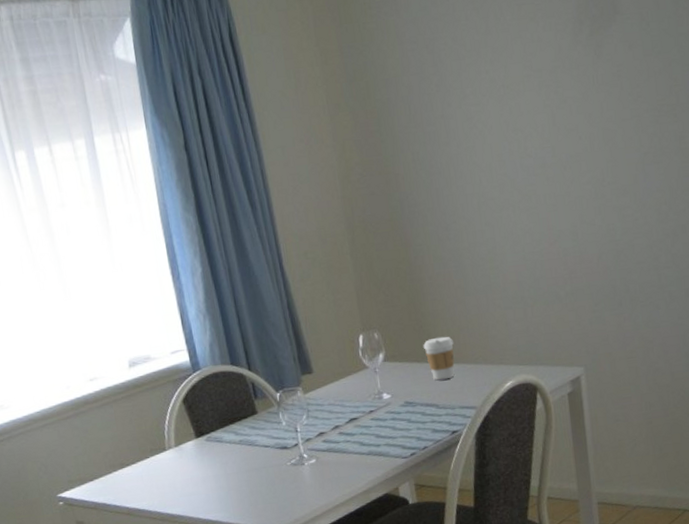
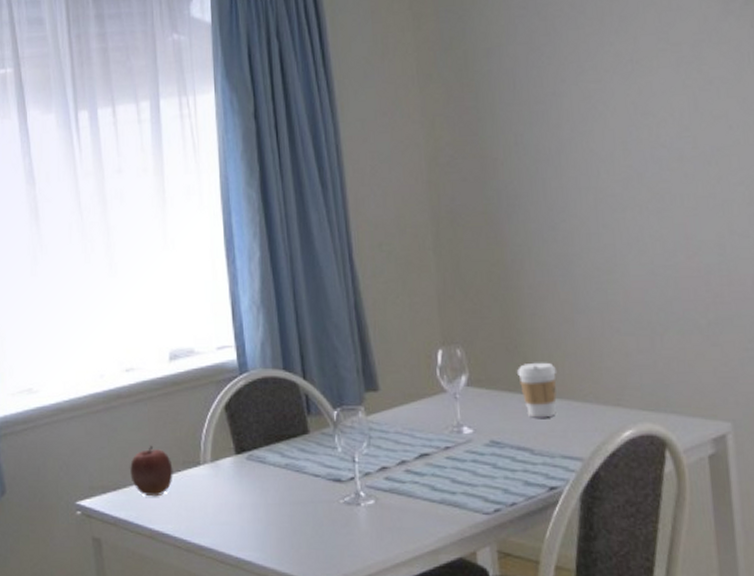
apple: none [102,440,143,482] -> present [129,445,173,497]

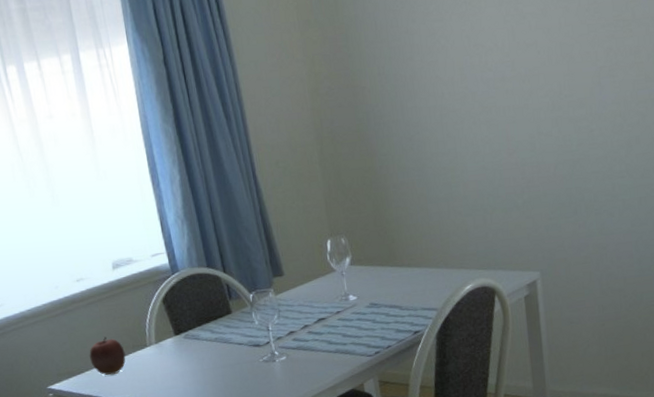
coffee cup: present [517,362,557,418] -> none [388,241,417,284]

